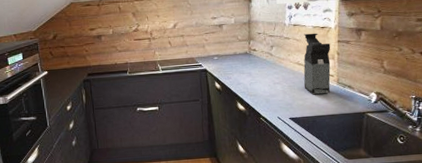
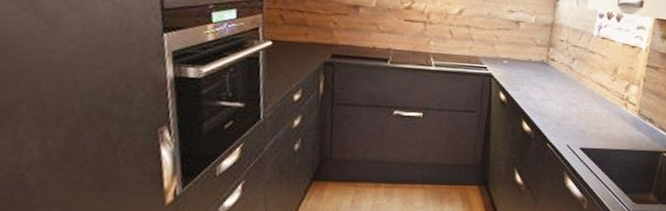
coffee maker: present [303,33,331,95] -> none [602,50,638,125]

